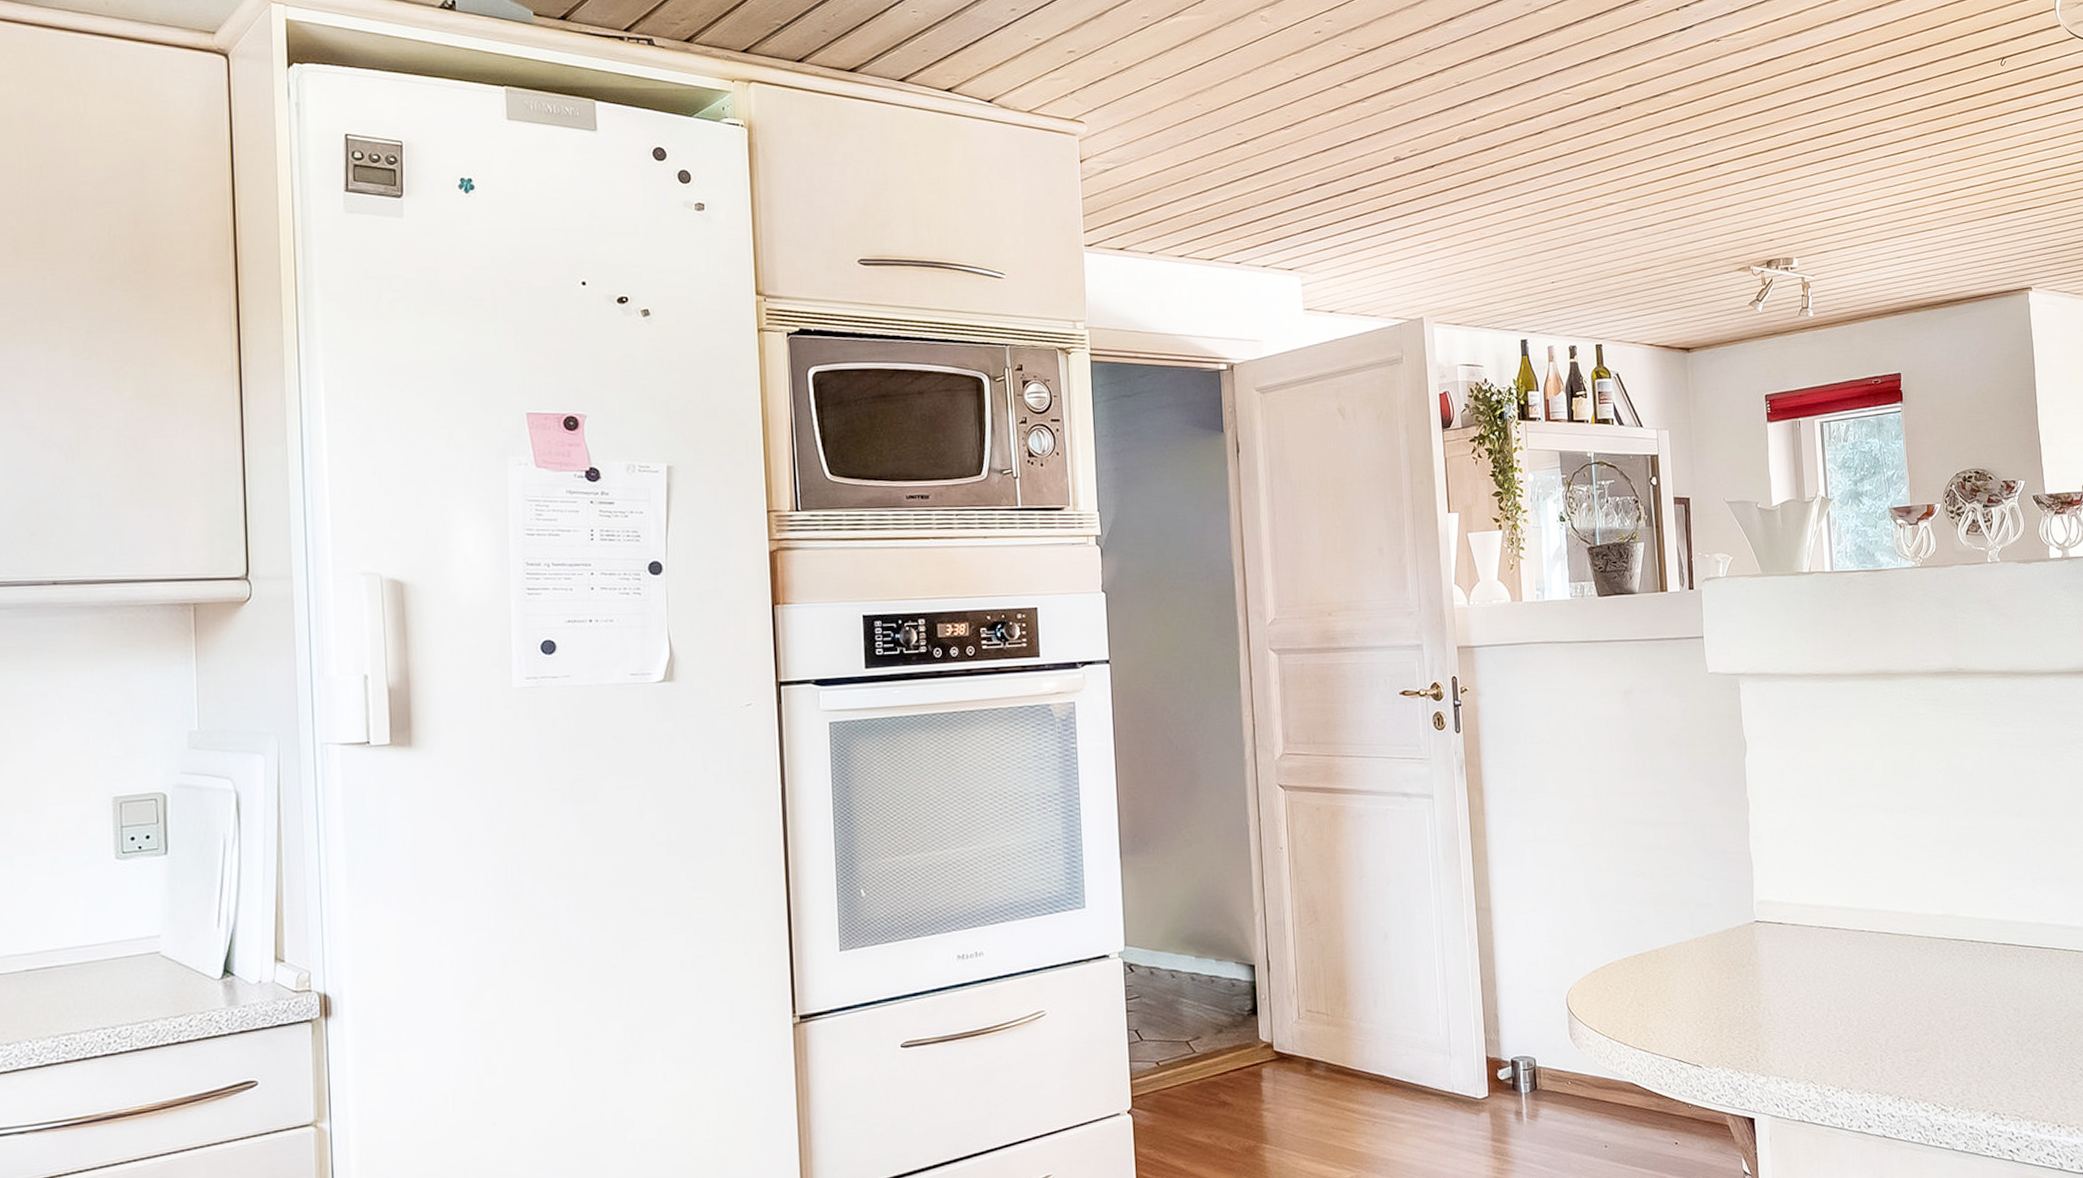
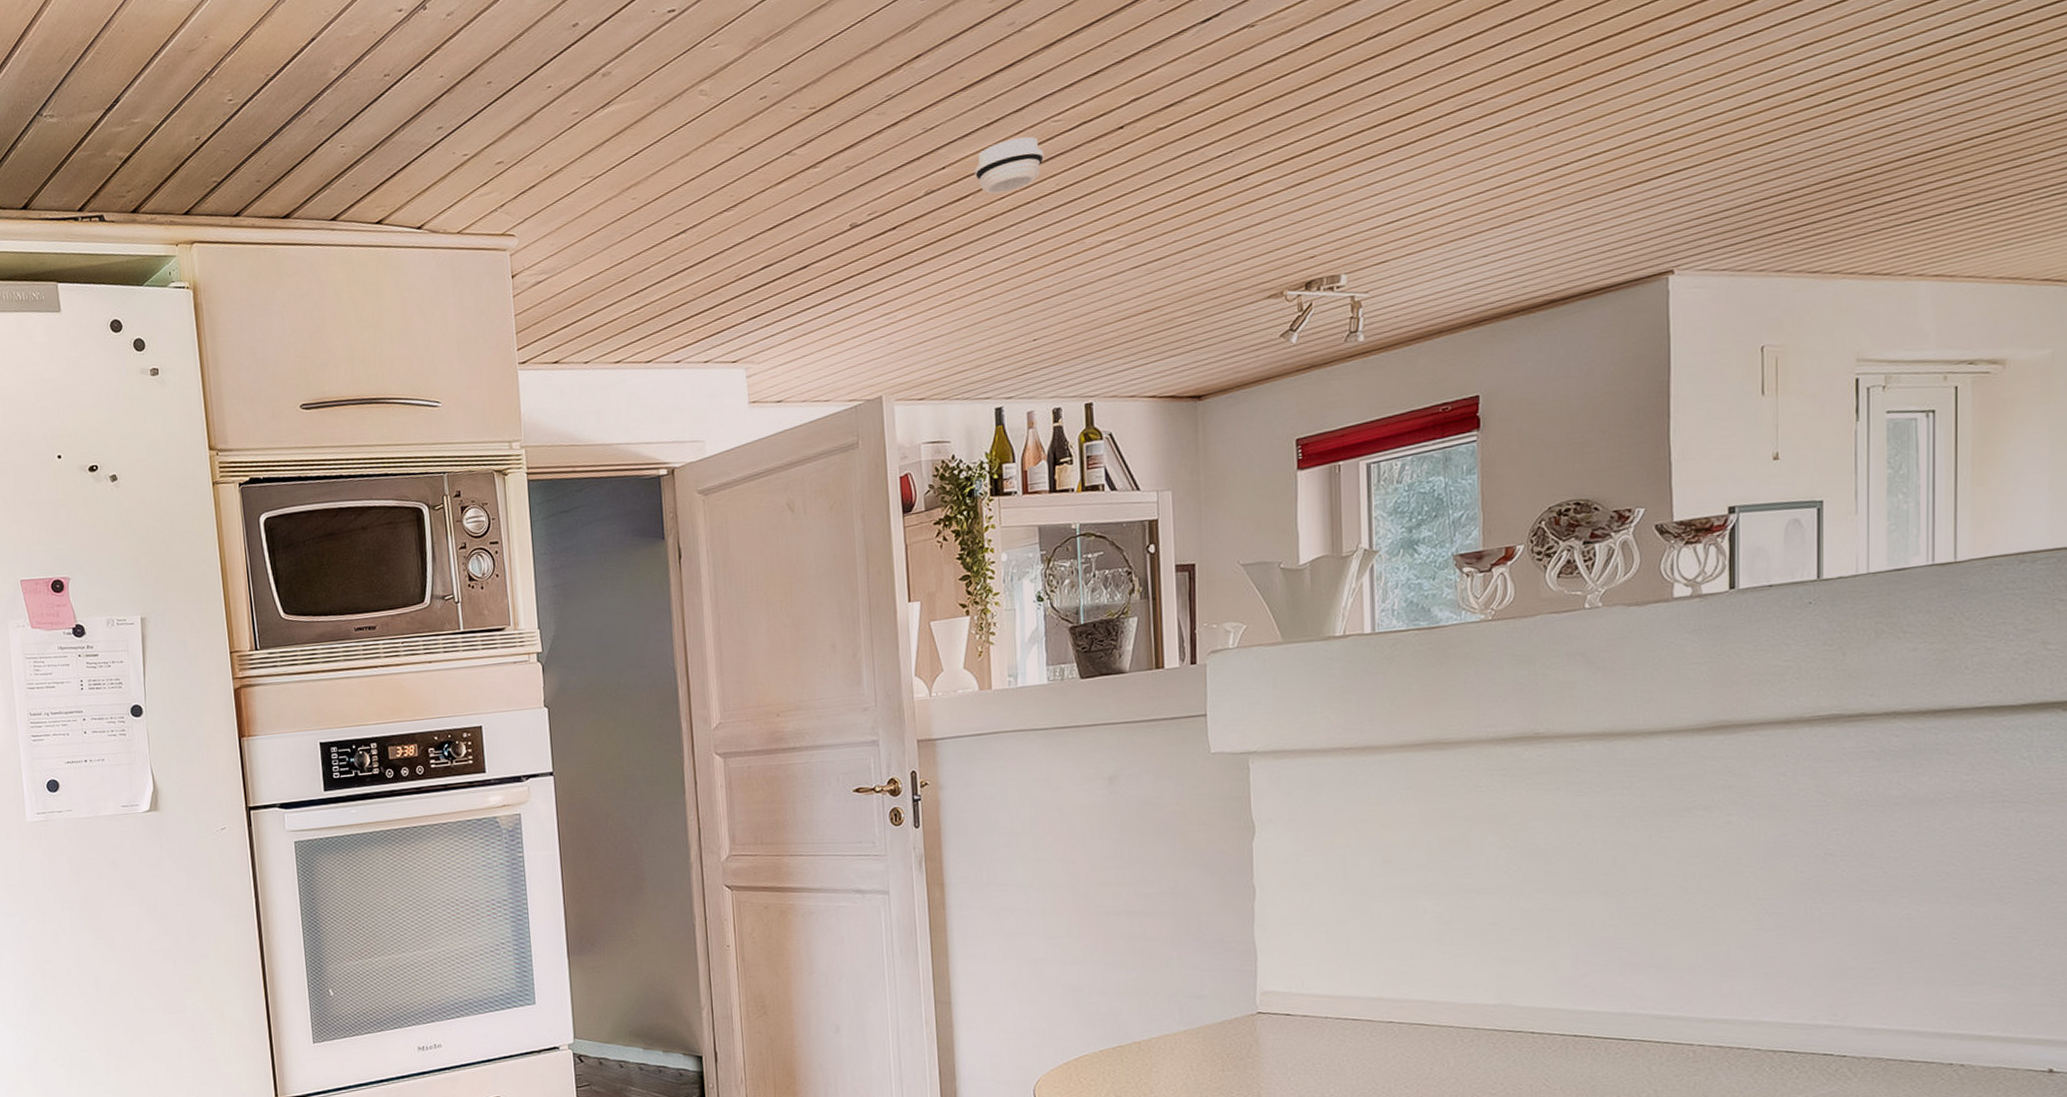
smoke detector: none [1500,103,1557,149] -> present [975,136,1044,194]

